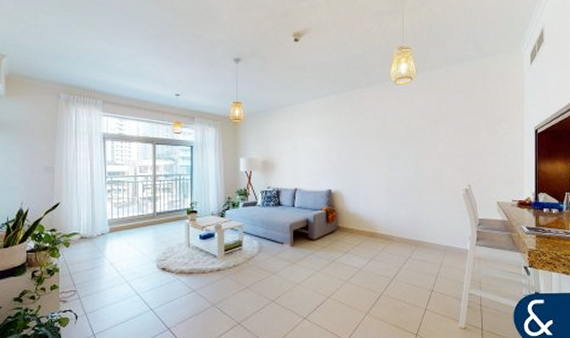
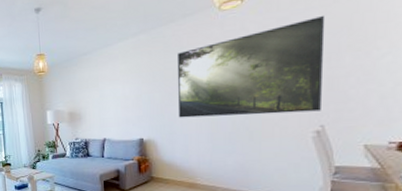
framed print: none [361,98,469,174] -> present [177,15,326,118]

